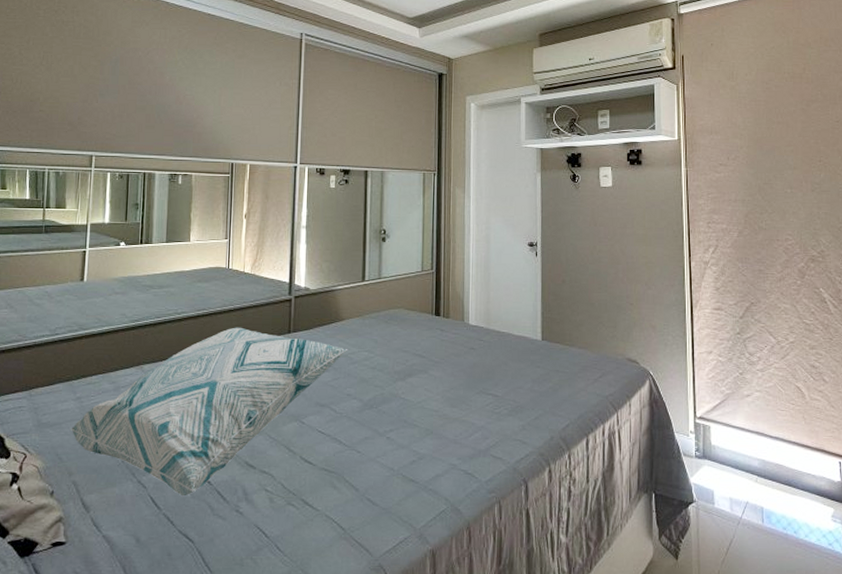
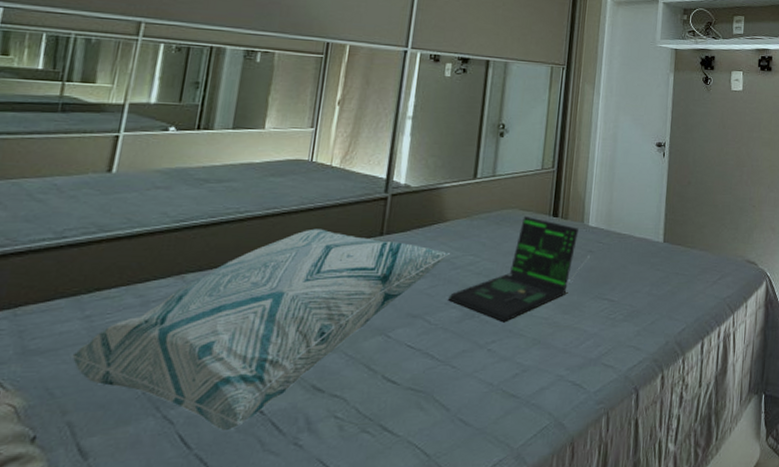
laptop: none [349,315,472,413] -> present [448,215,590,323]

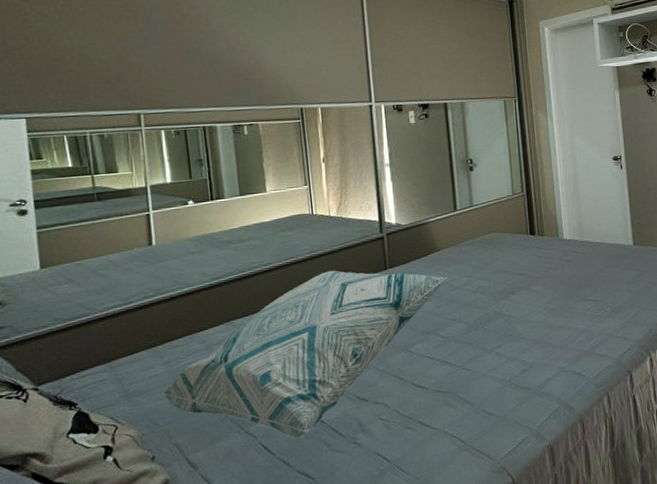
laptop: present [448,215,590,323] -> none [453,237,570,330]

